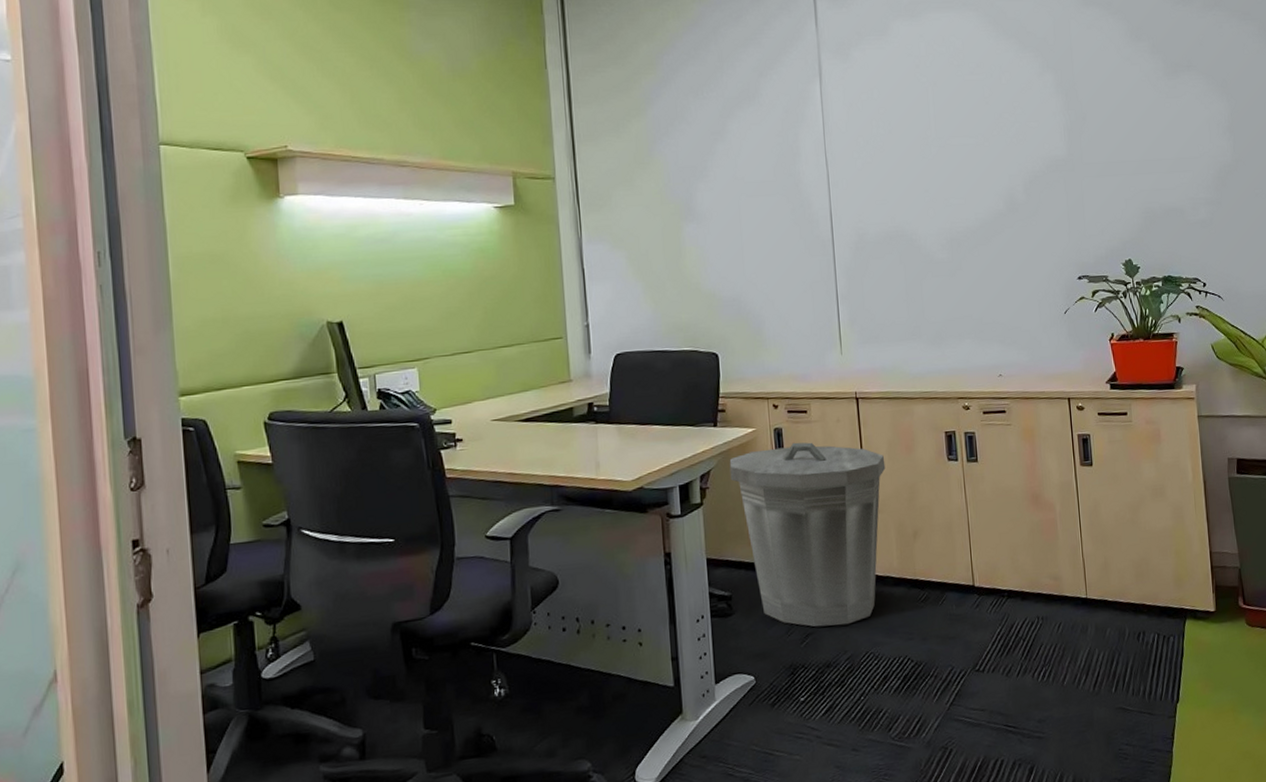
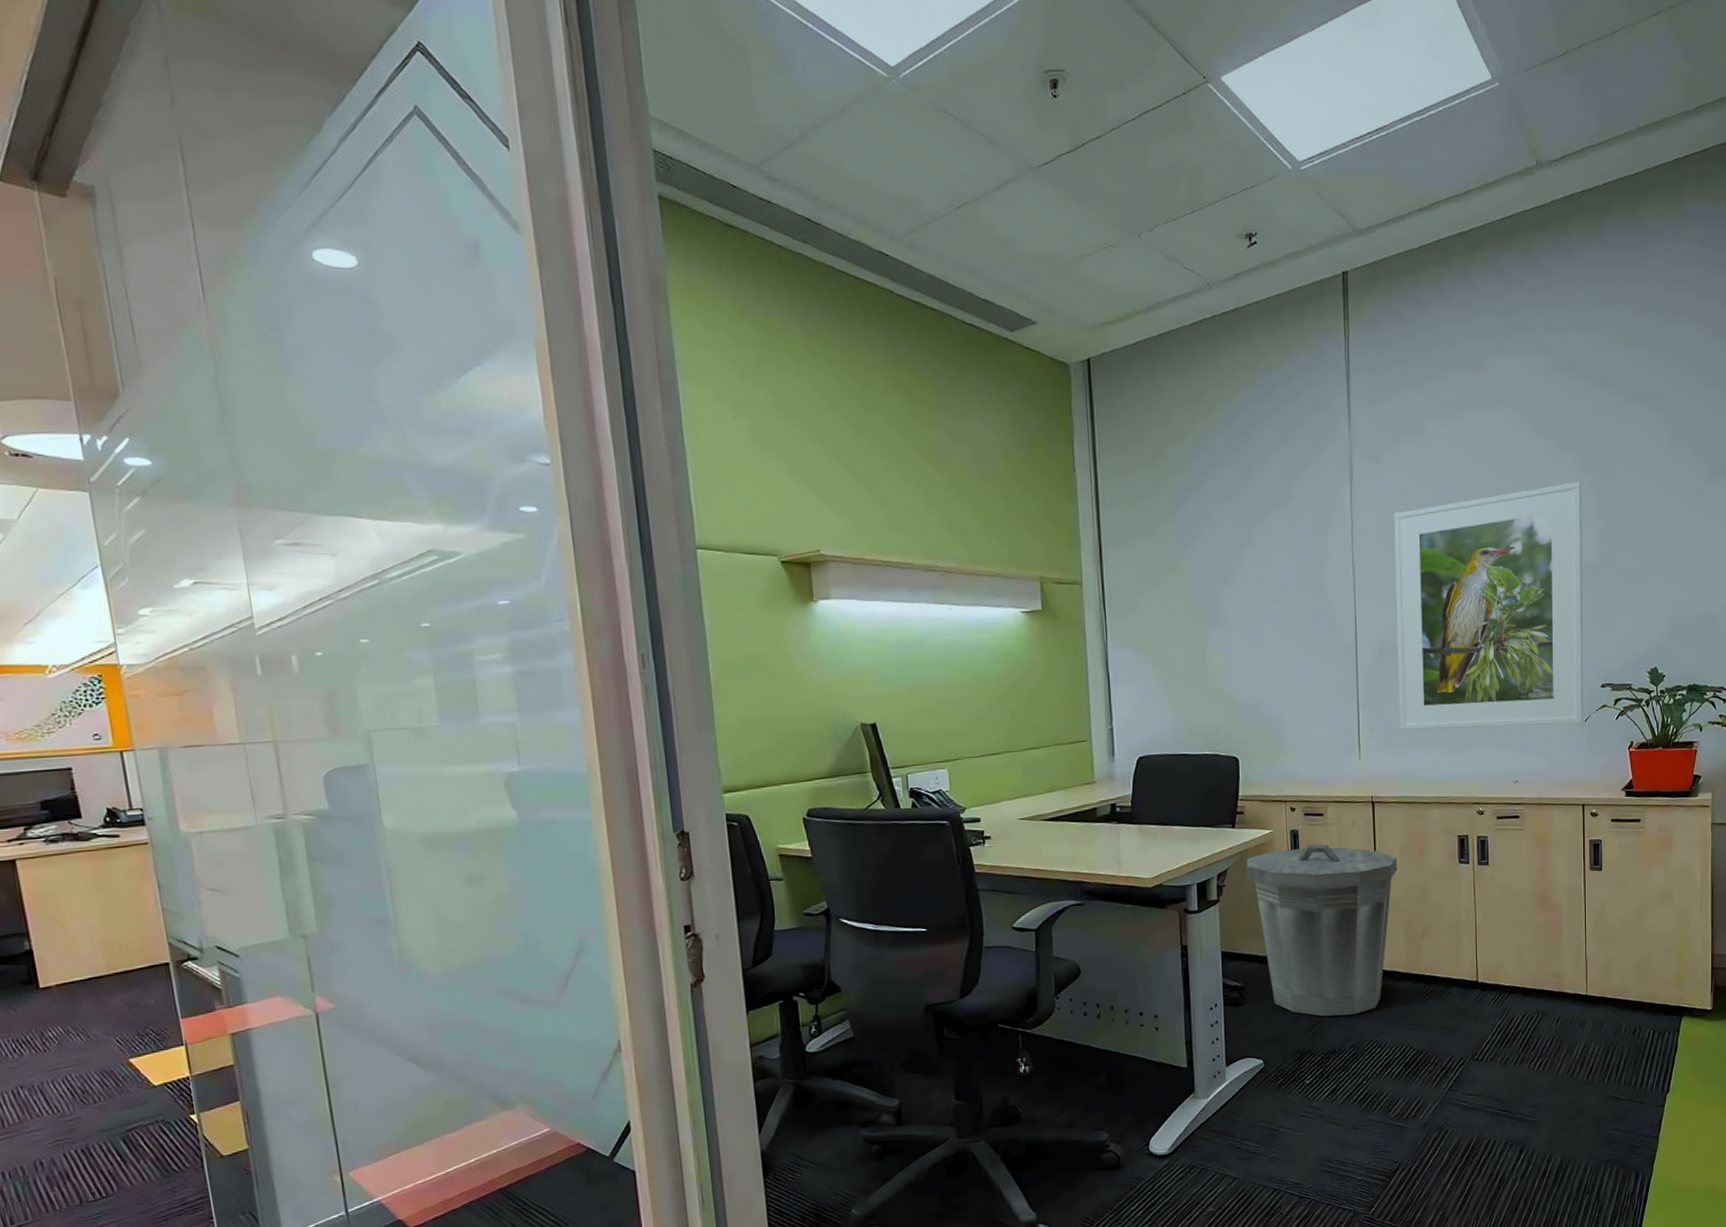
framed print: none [864,79,1063,325] -> present [1394,482,1584,731]

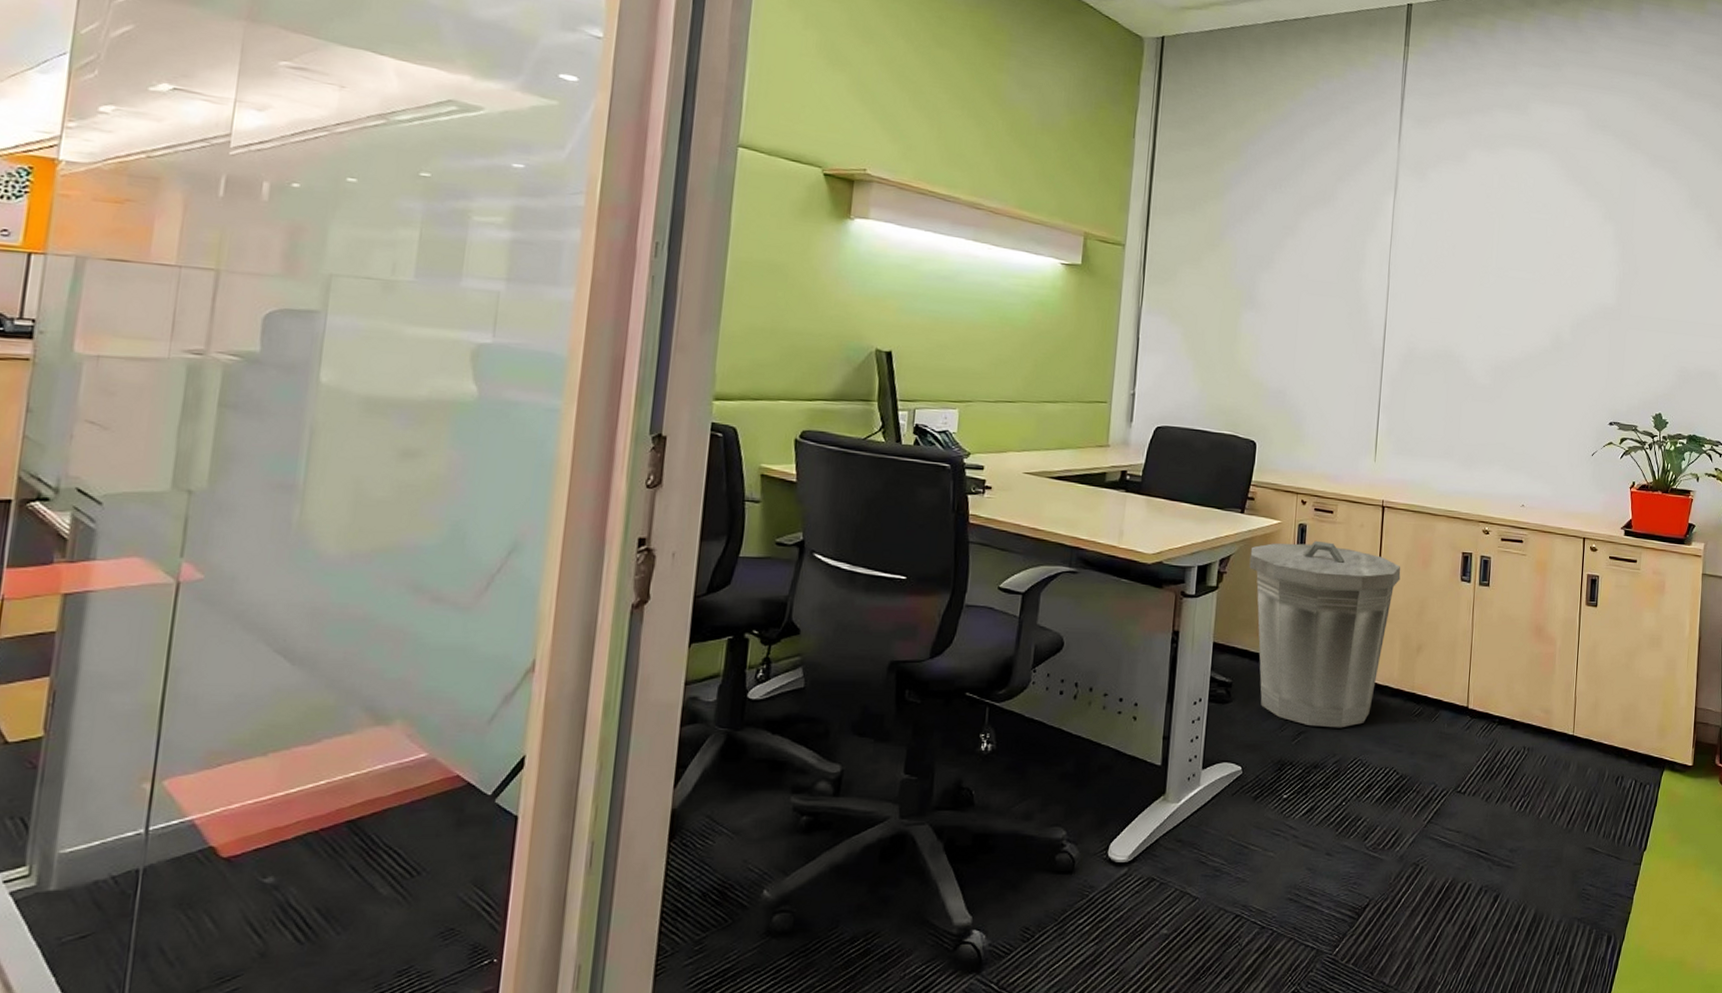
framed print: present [1394,482,1584,731] -> none [1417,228,1605,457]

